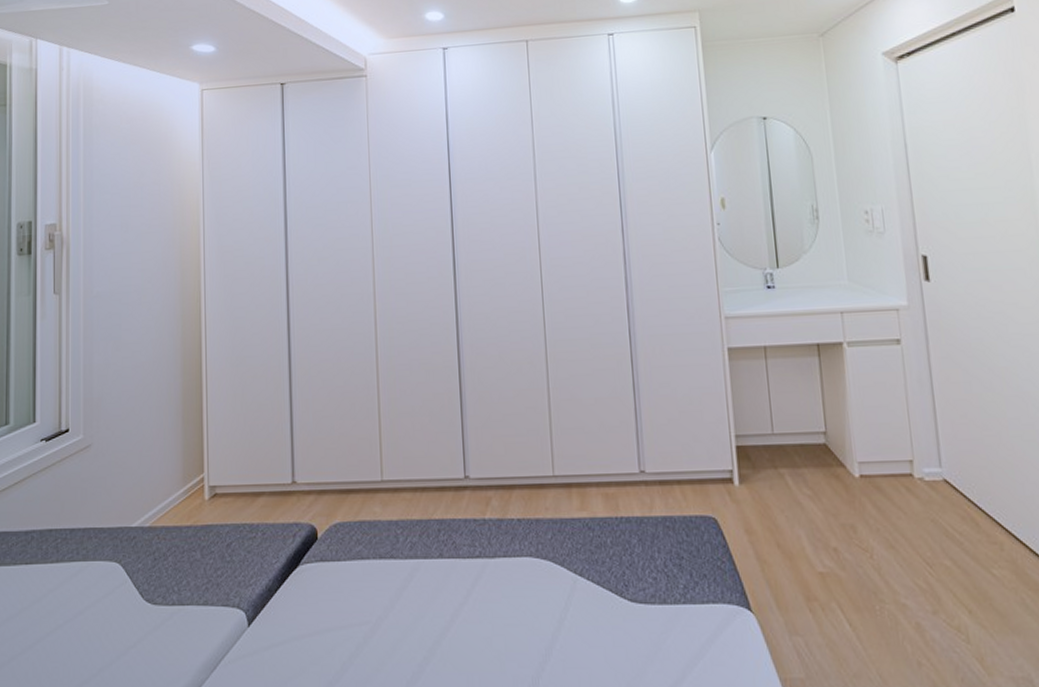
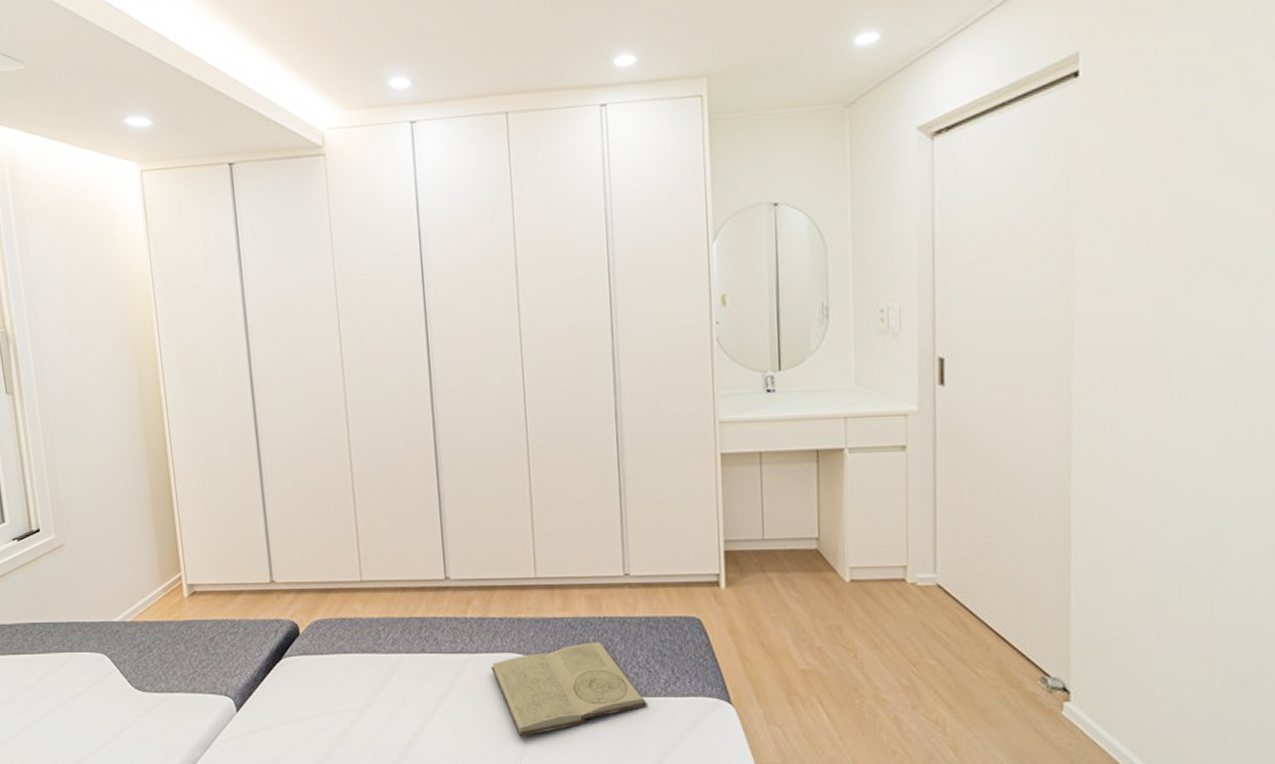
book: none [509,544,667,652] -> present [491,642,647,737]

